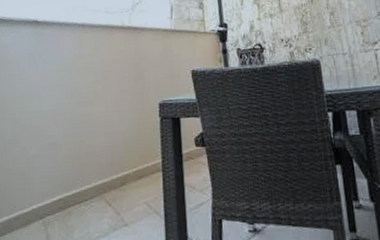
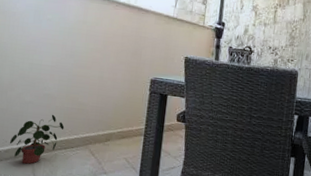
potted plant: none [18,165,75,230] -> present [9,114,65,164]

